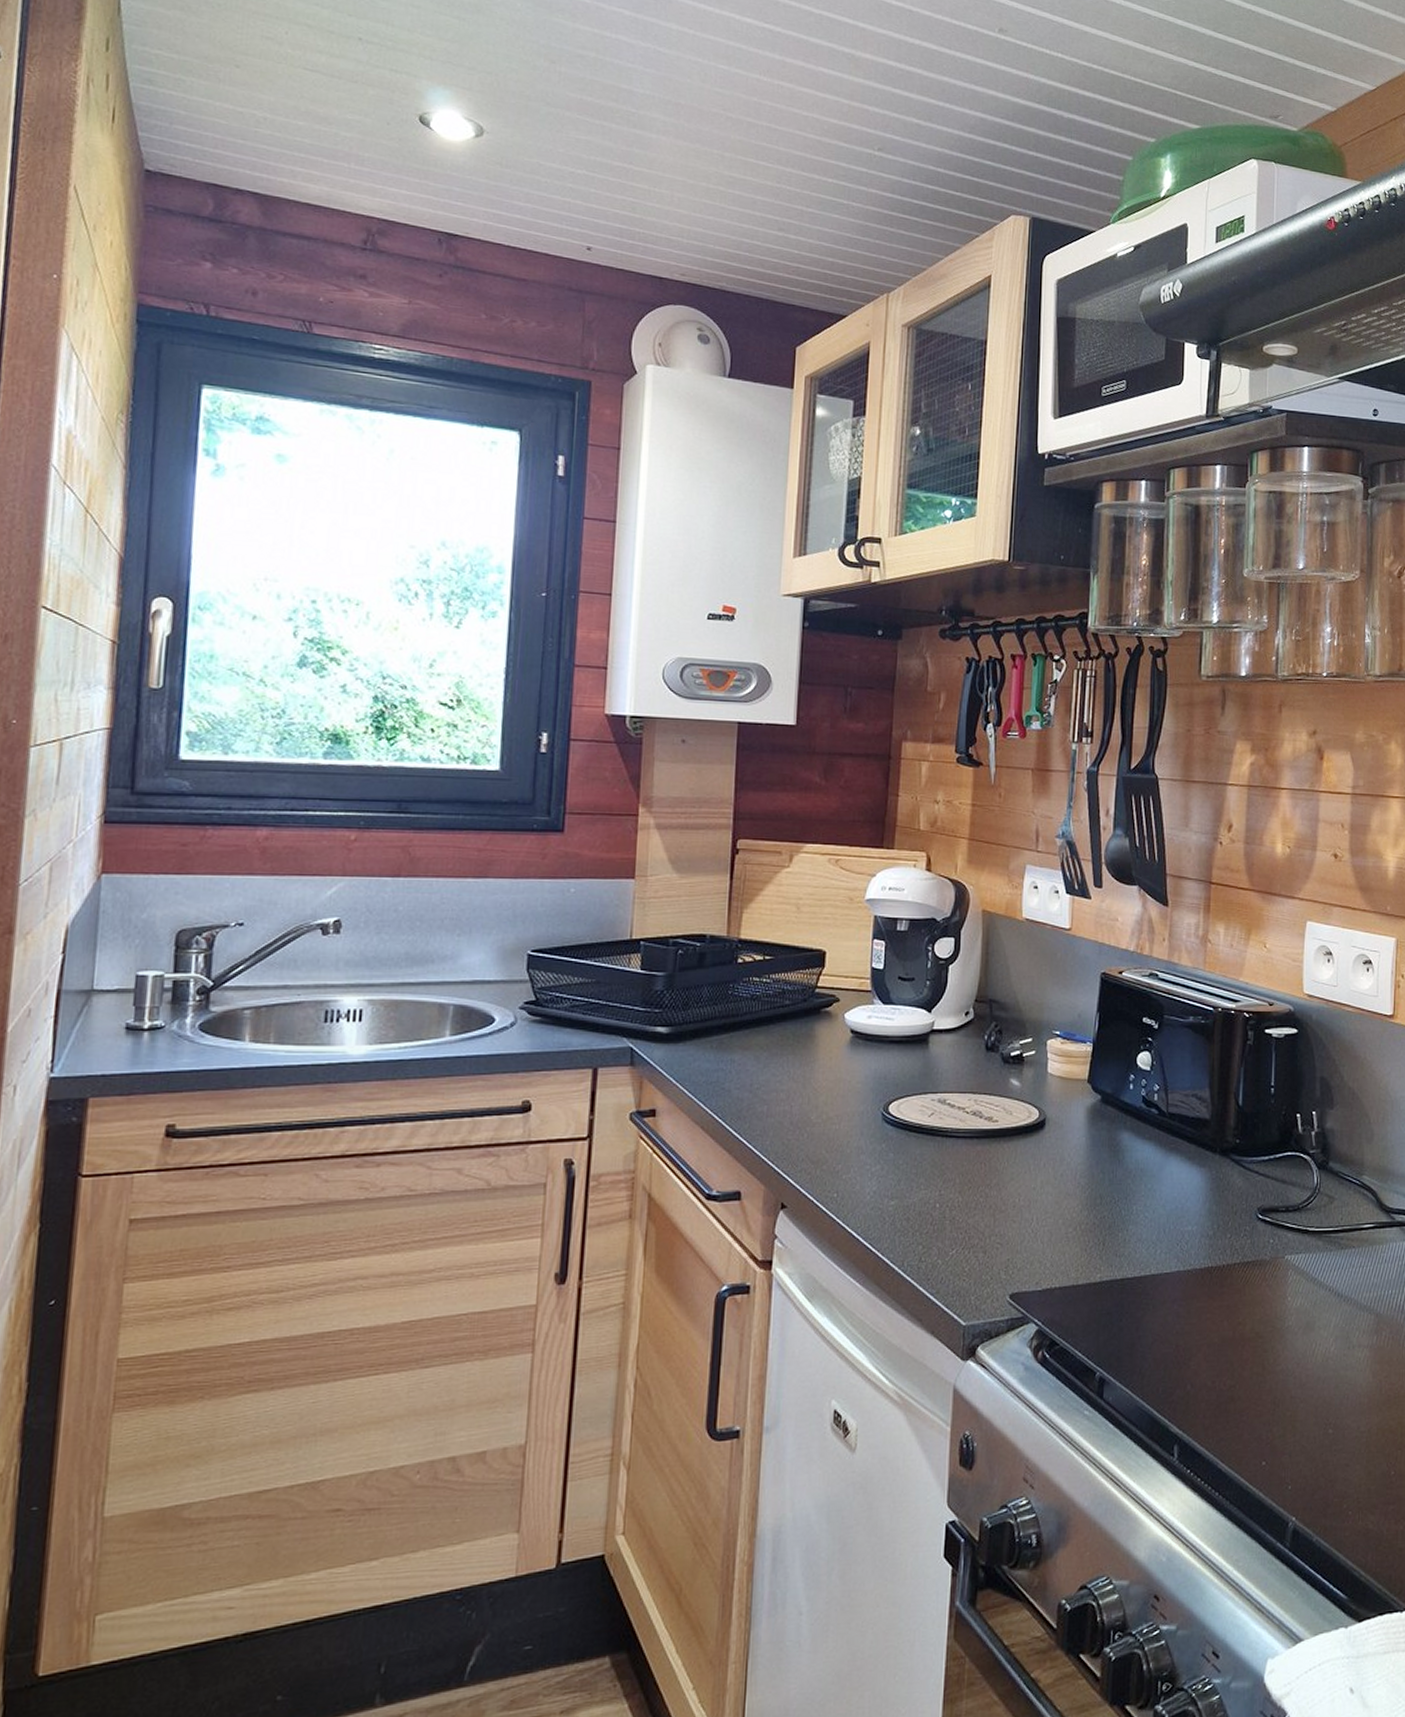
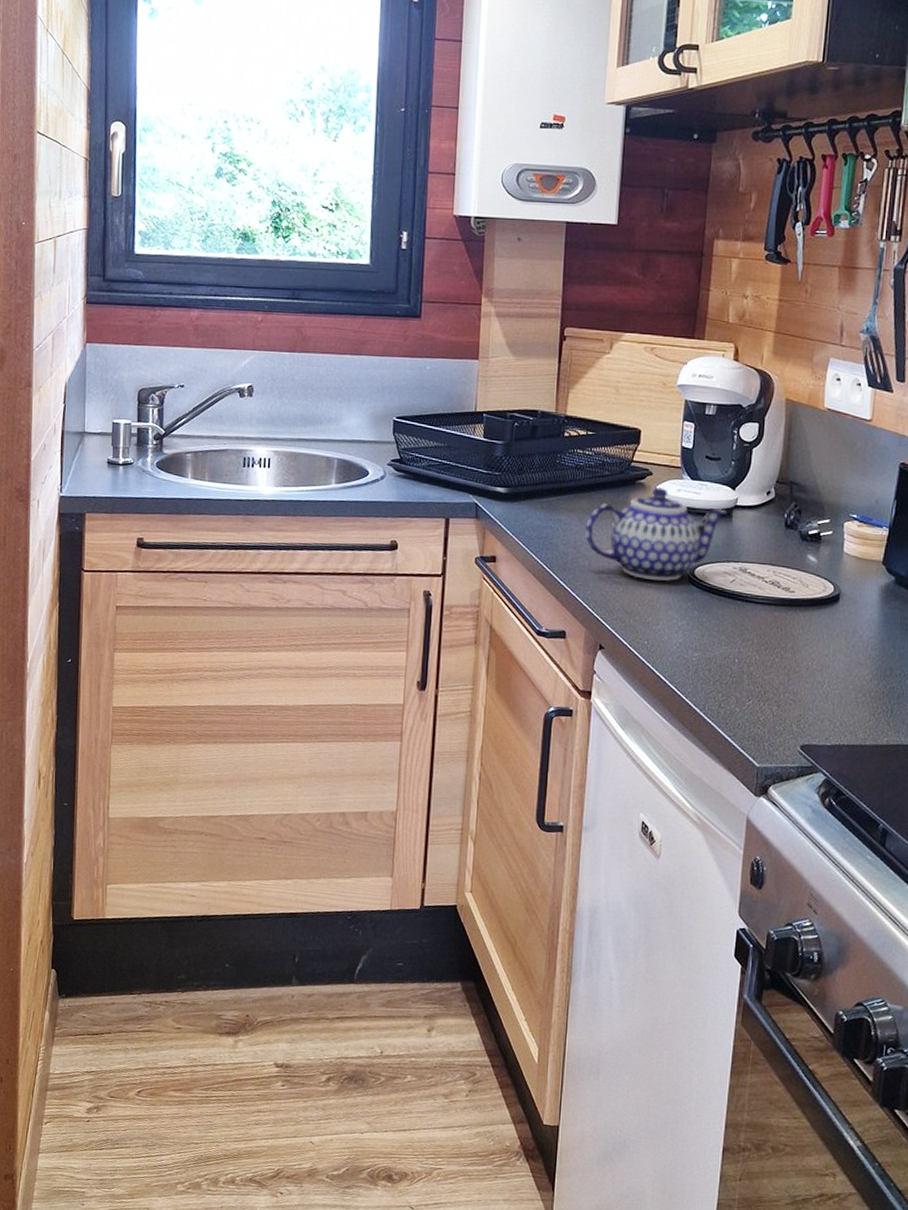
teapot: none [763,1015,923,1121] -> present [585,487,727,581]

